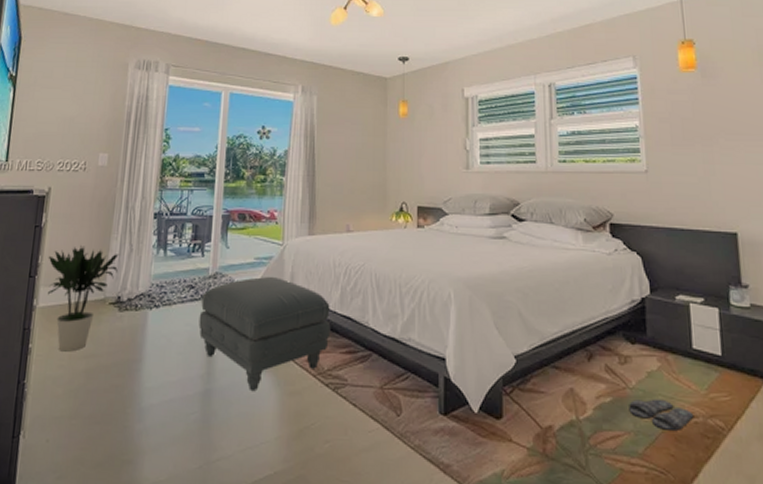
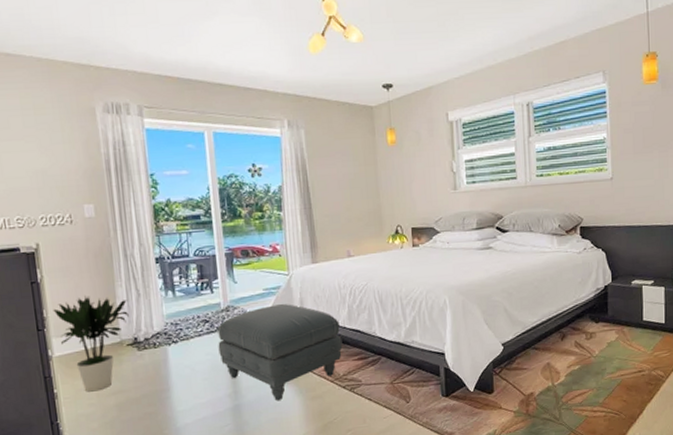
slippers: present [629,398,694,430] -> none [593,361,642,384]

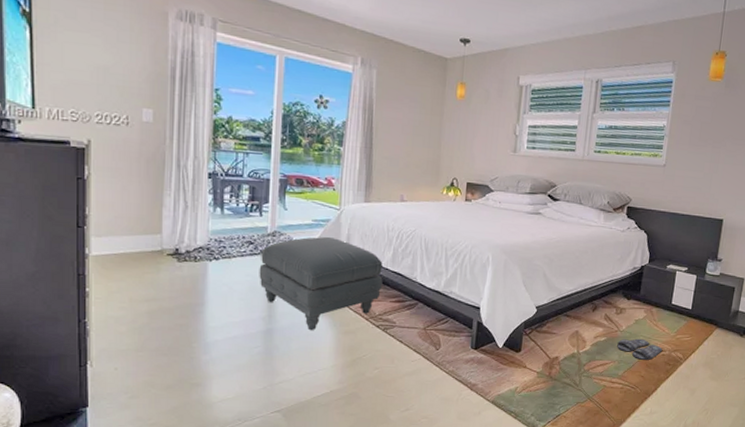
potted plant: present [53,296,129,392] -> none [96,200,173,296]
slippers: none [593,361,642,384] -> present [617,338,663,360]

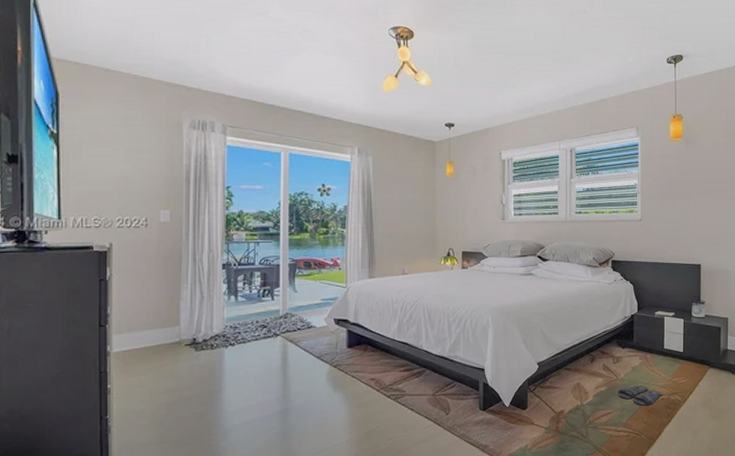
ottoman: present [259,236,383,331] -> none [273,313,391,407]

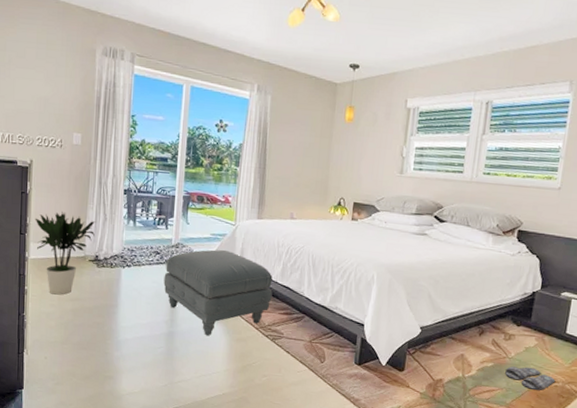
potted plant: none [117,296,190,389] -> present [35,212,95,295]
ottoman: none [273,313,391,407] -> present [163,249,273,336]

